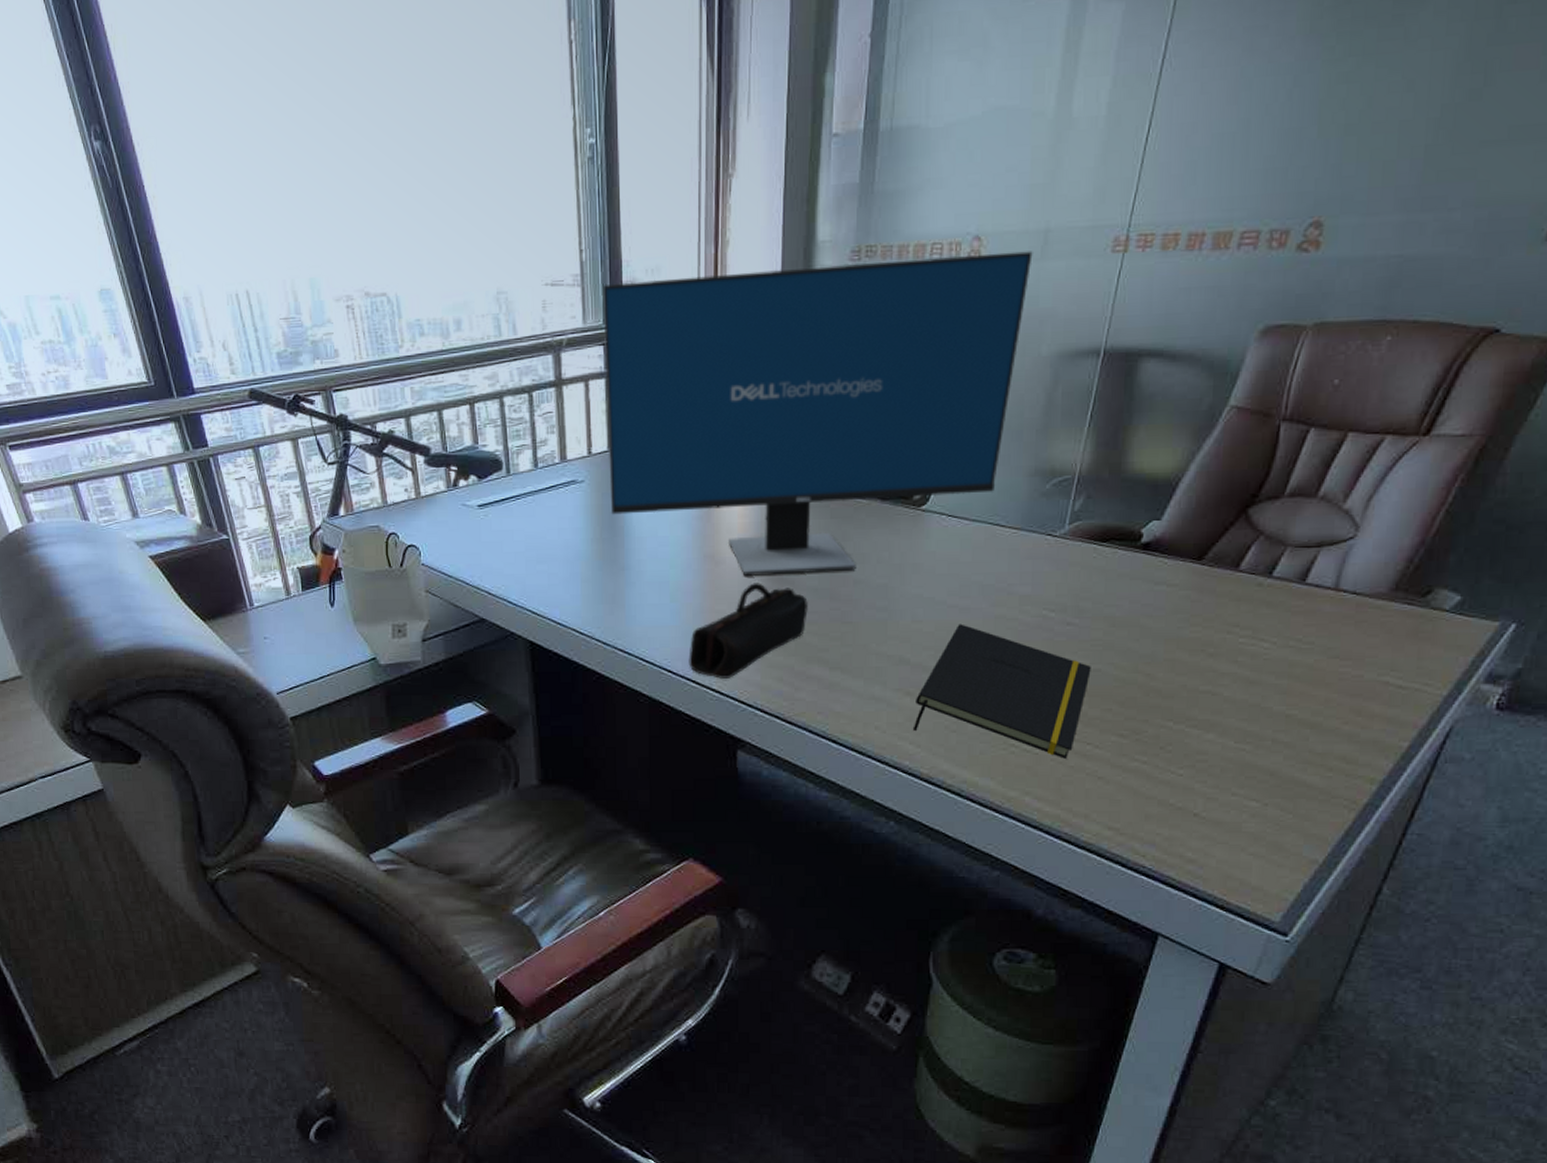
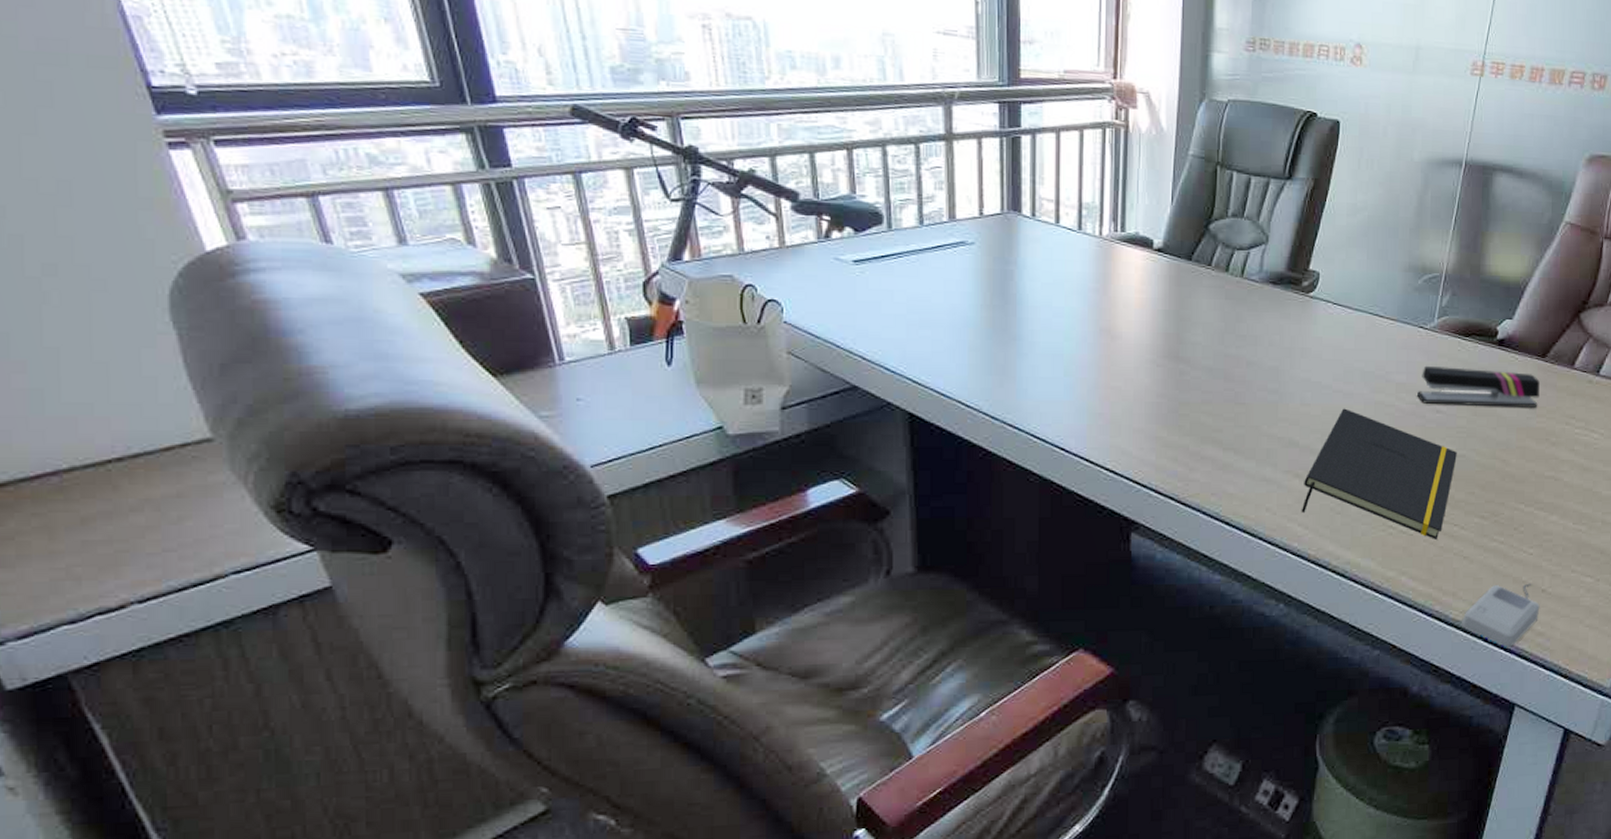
computer monitor: present [602,251,1033,576] -> none [999,41,1406,354]
pencil case: present [688,583,808,679] -> none [1082,360,1203,458]
stapler: none [1044,575,1194,618] -> present [1417,365,1540,409]
computer mouse: none [1095,806,1191,873] -> present [1462,583,1540,647]

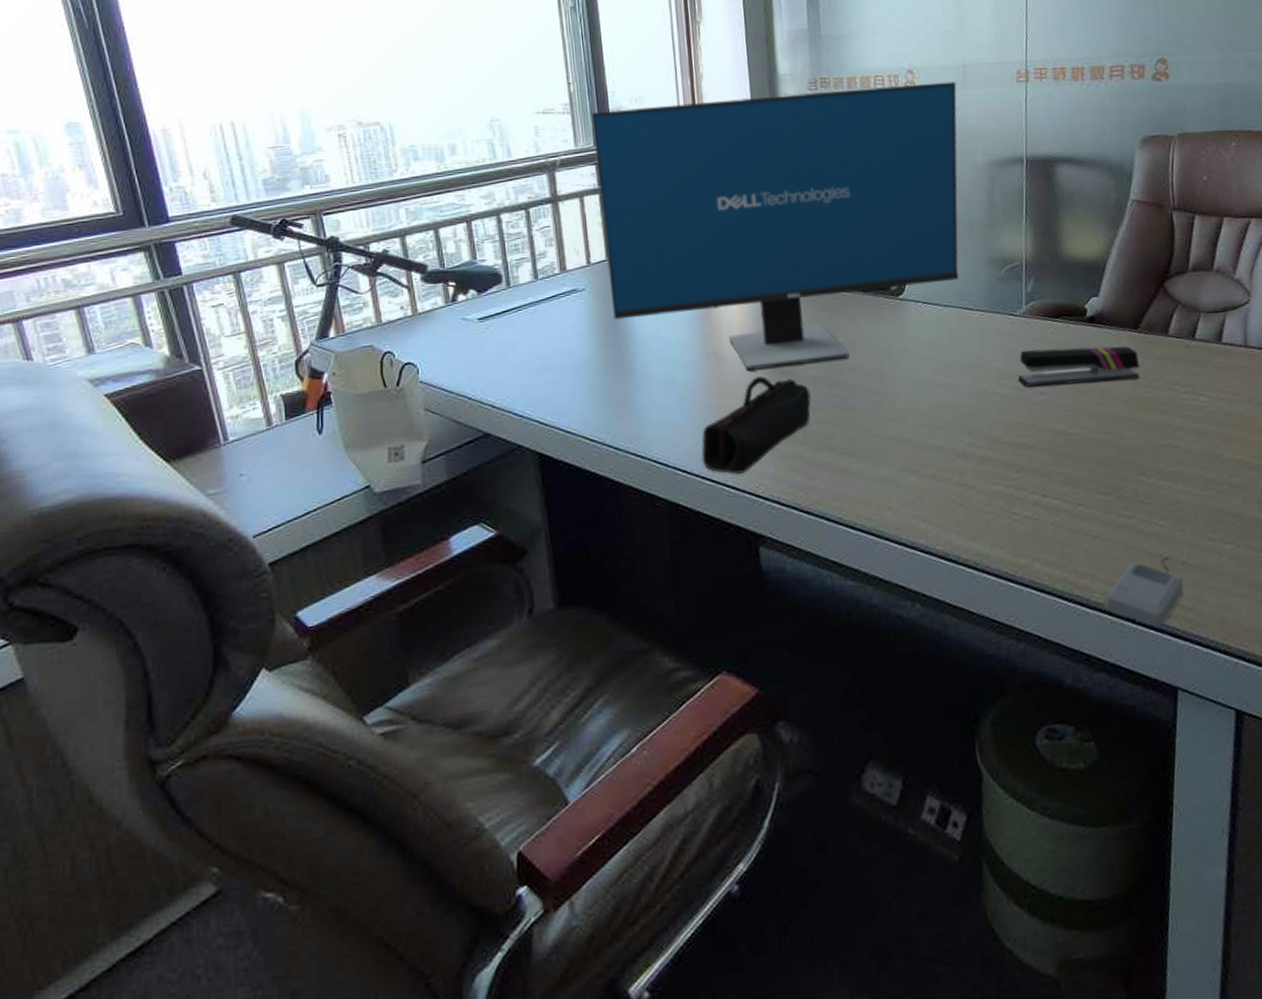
computer monitor: none [999,41,1406,354] -> present [591,81,959,371]
pencil case: none [1082,360,1203,458] -> present [701,376,811,474]
notepad: present [1301,408,1457,539] -> none [921,400,1069,522]

